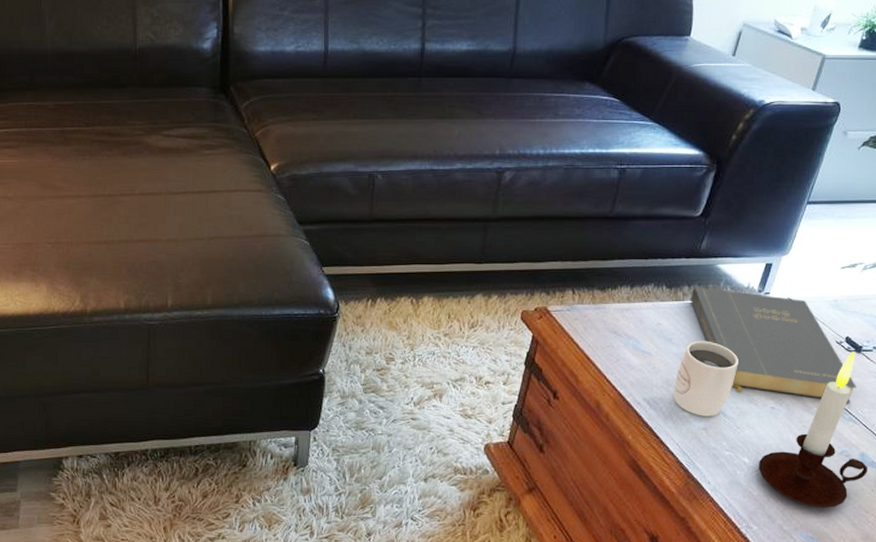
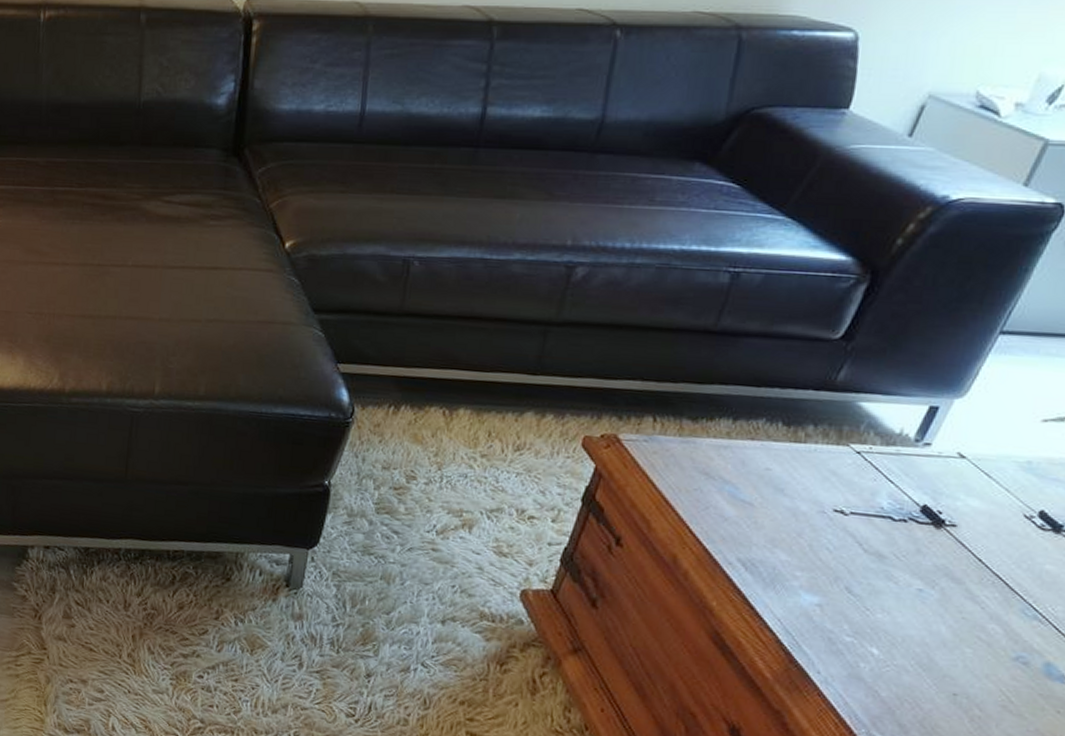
mug: present [673,340,738,417] -> none [778,494,877,591]
book: present [690,287,856,403] -> none [814,427,1049,597]
candle: present [758,351,867,509] -> none [890,530,1054,727]

